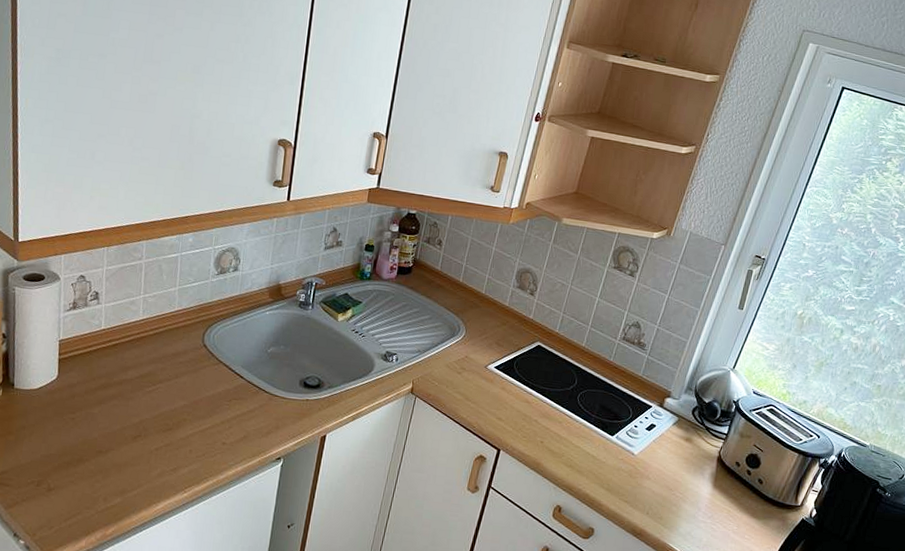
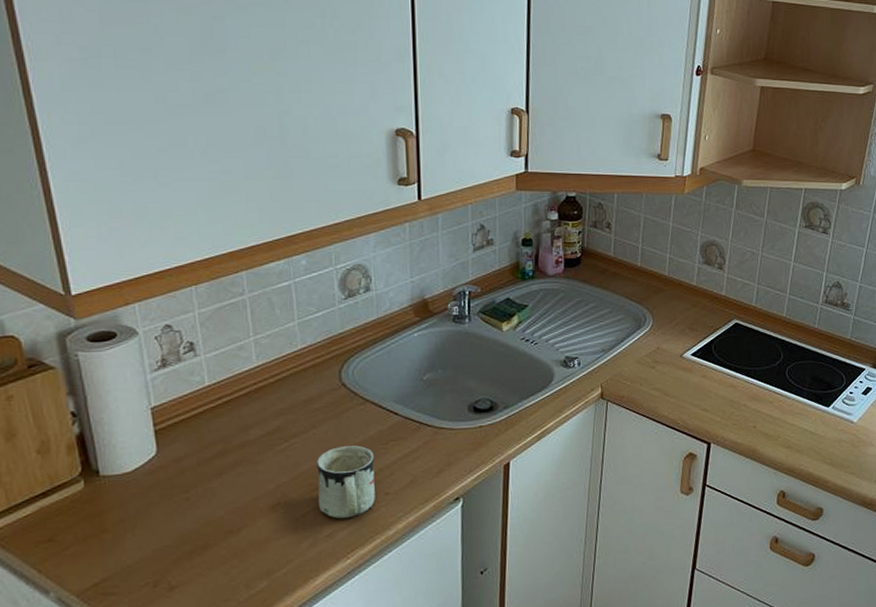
mug: none [170,397,220,458] -> present [317,445,375,519]

